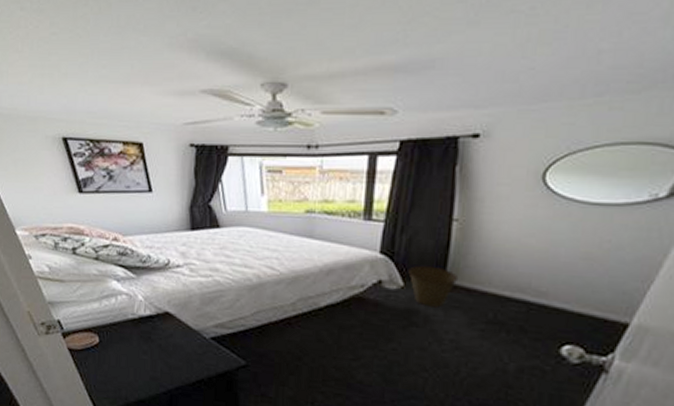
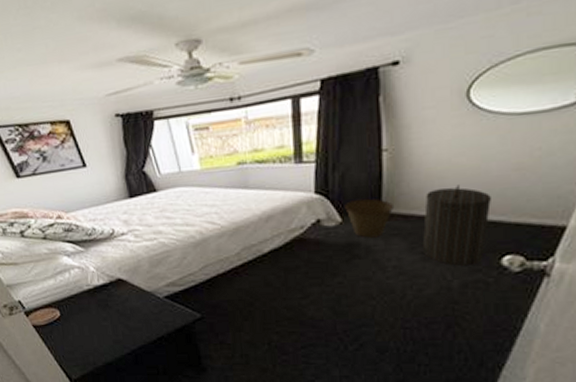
laundry hamper: none [481,265,558,351] -> present [422,184,492,266]

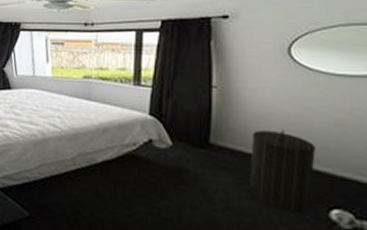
basket: present [345,198,393,238] -> none [176,126,221,167]

